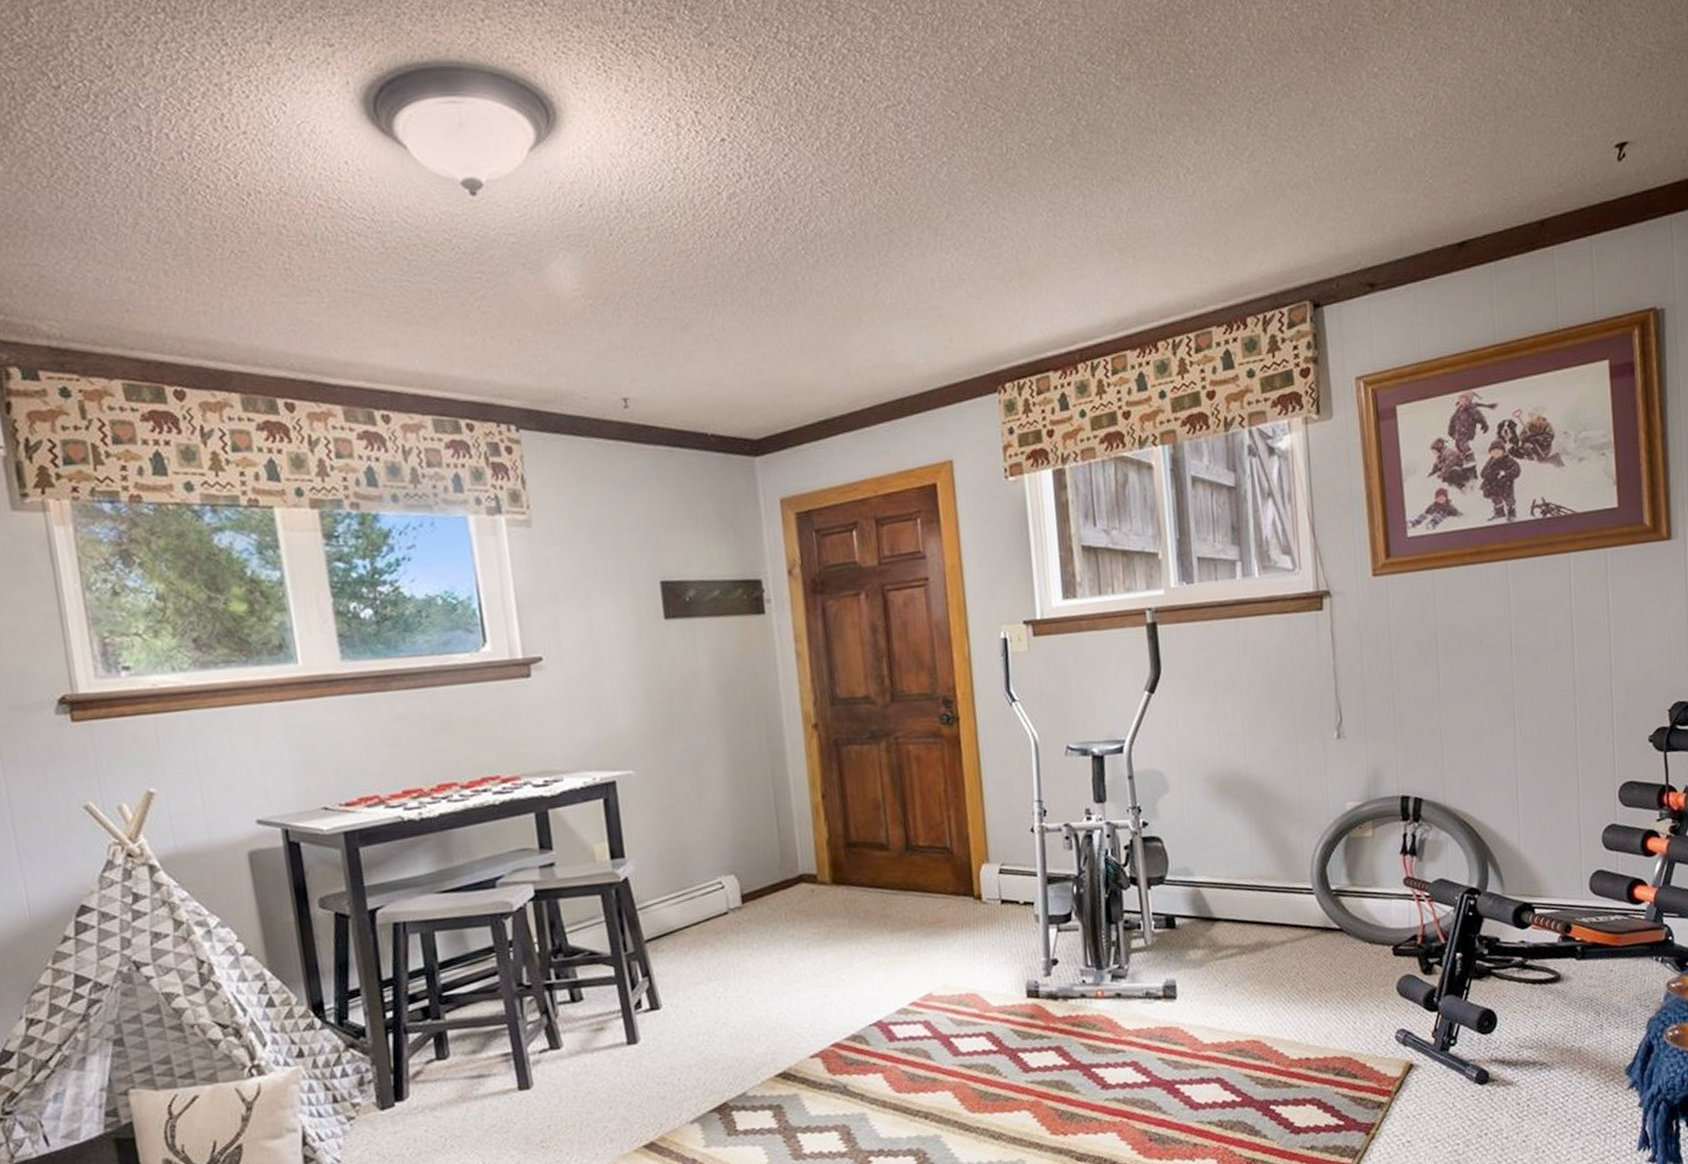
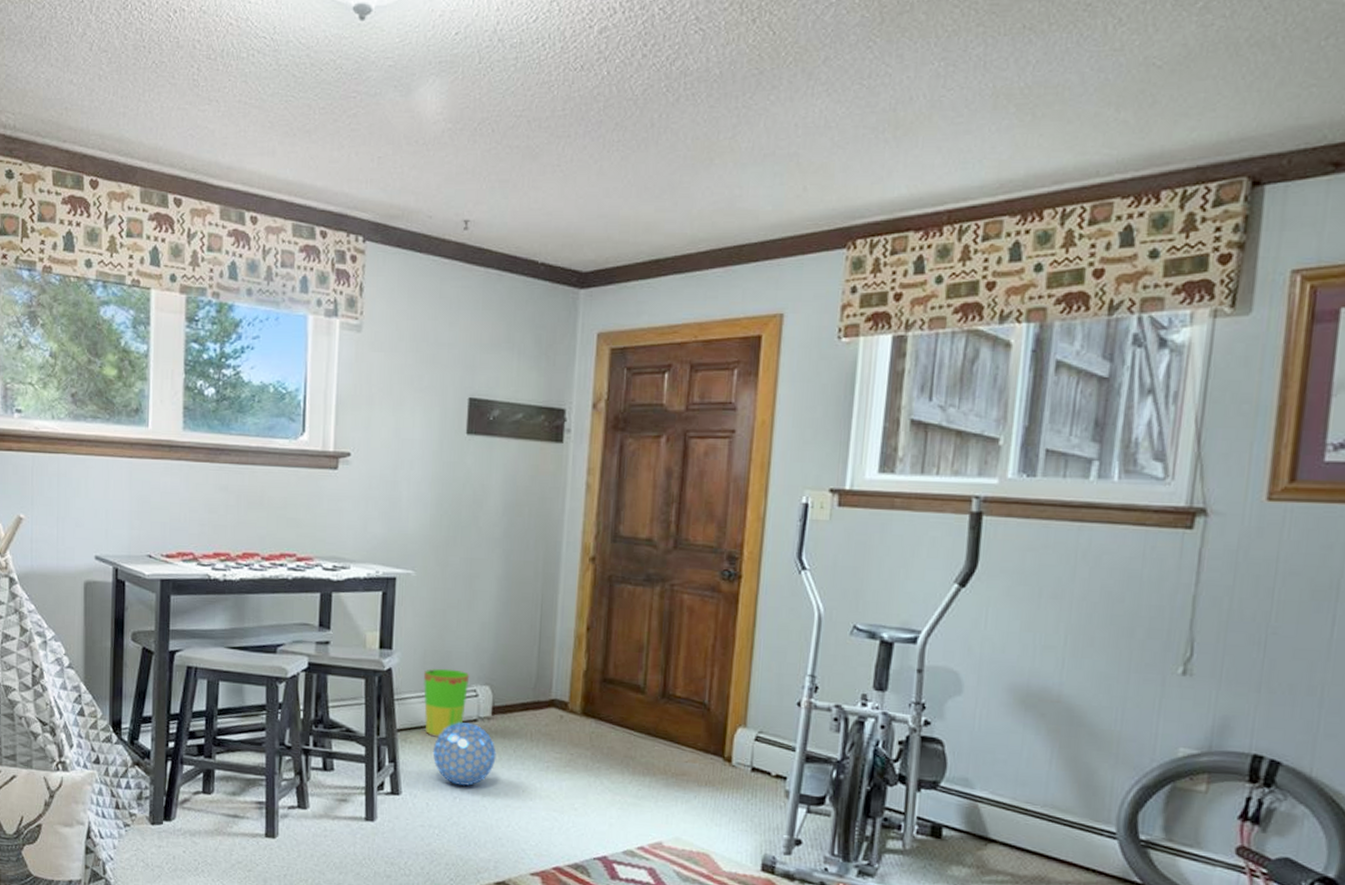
waste bin: none [663,864,714,940] -> present [424,668,470,737]
ball: none [686,916,755,984] -> present [432,722,496,787]

